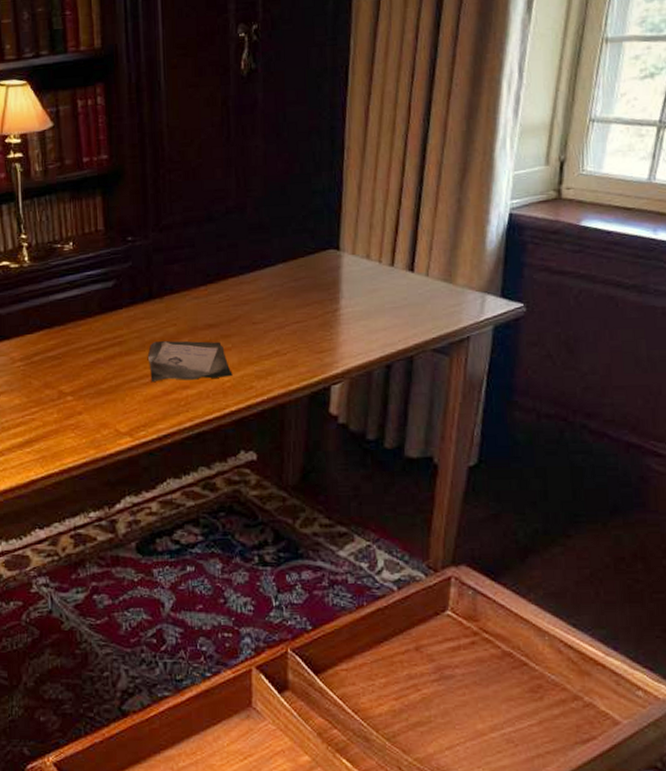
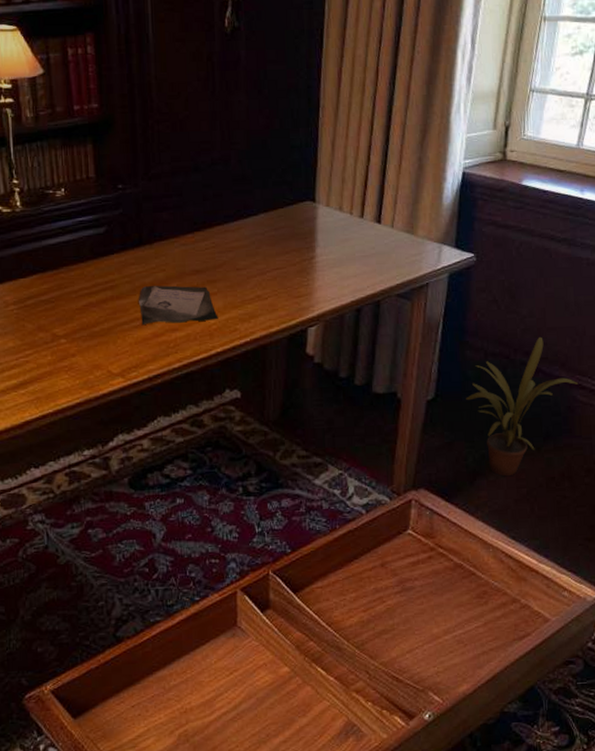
potted plant: none [515,396,652,555] -> present [466,336,578,477]

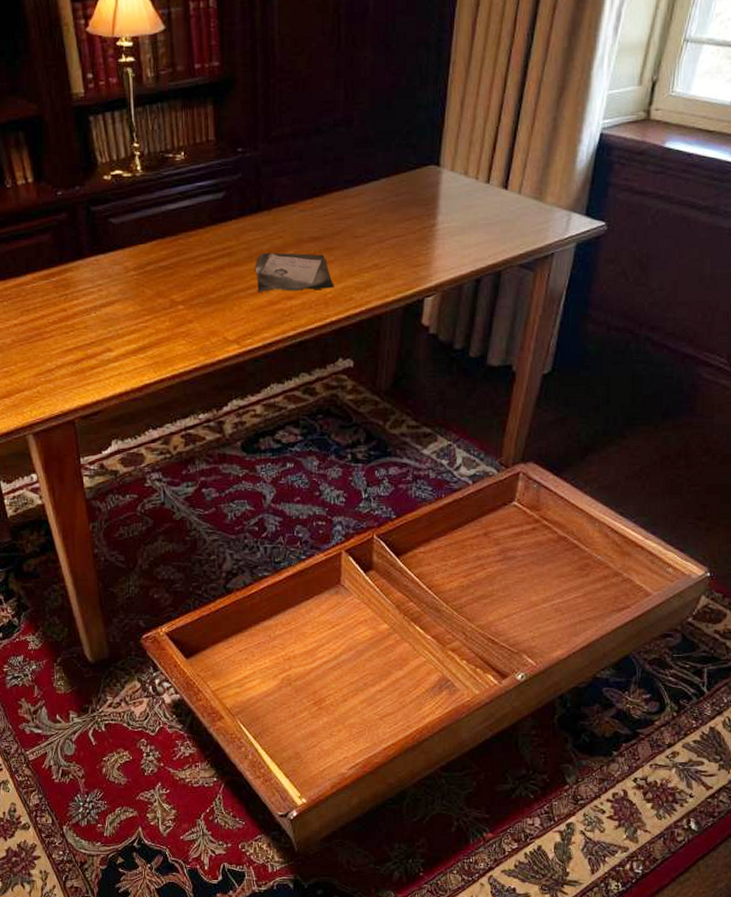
potted plant: present [466,336,578,477] -> none [584,311,705,453]

